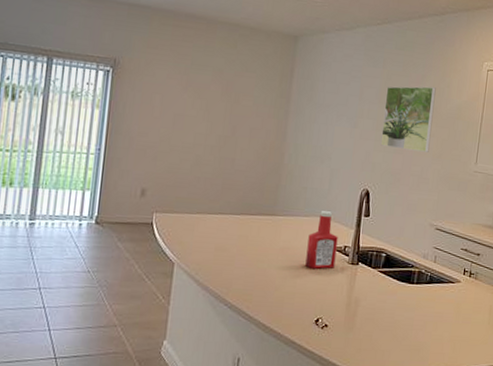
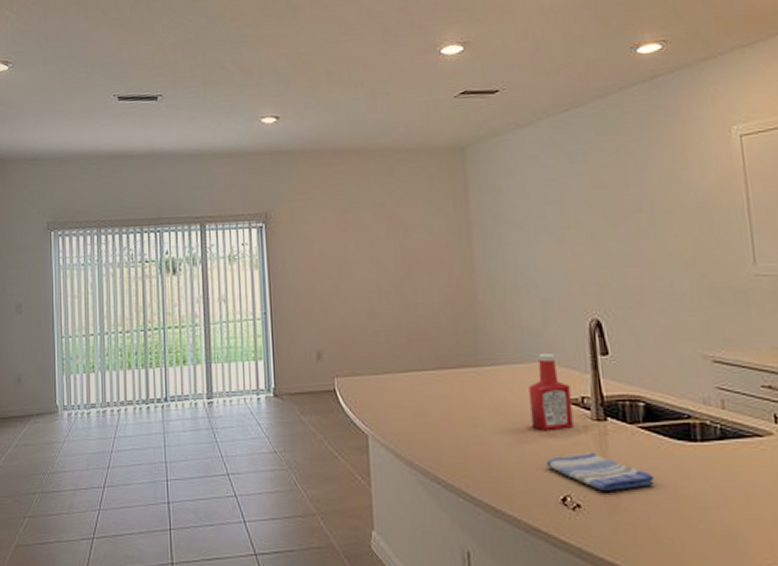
dish towel: none [310,287,381,316] -> present [546,453,655,491]
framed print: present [380,86,436,152] -> none [595,173,677,261]

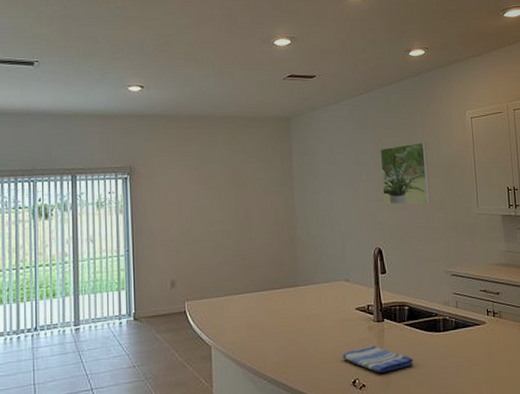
ketchup bottle: present [529,354,574,430] -> none [332,274,362,332]
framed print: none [595,173,677,261] -> present [380,142,431,205]

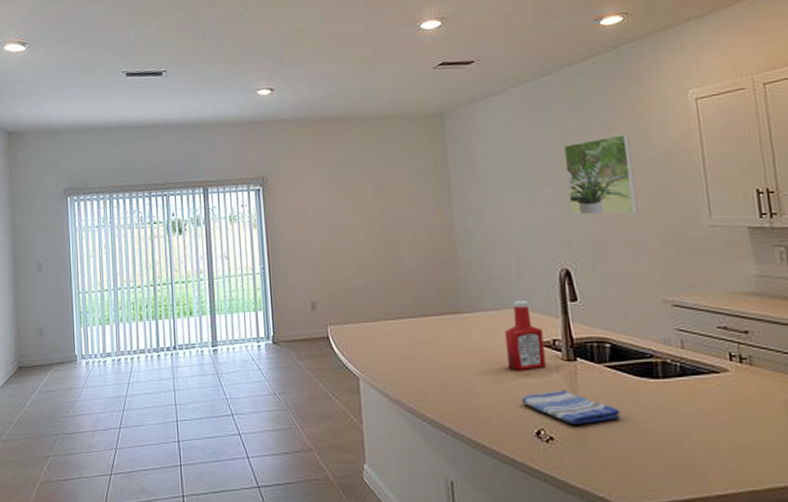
ketchup bottle: none [332,274,362,332] -> present [505,301,546,370]

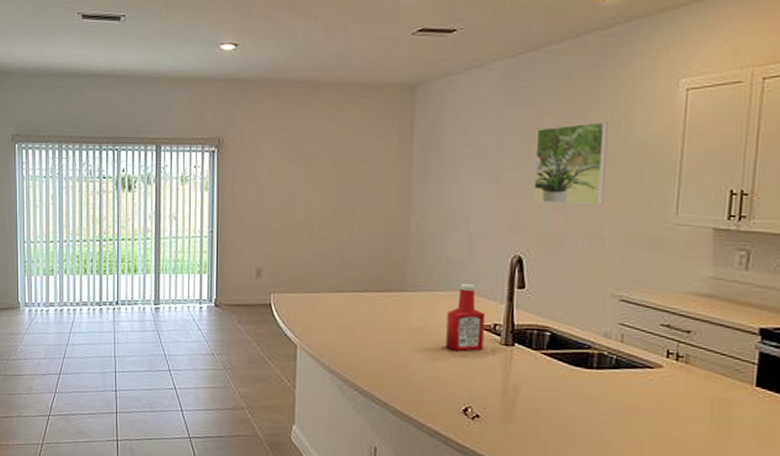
dish towel: present [521,390,621,424] -> none [454,372,549,406]

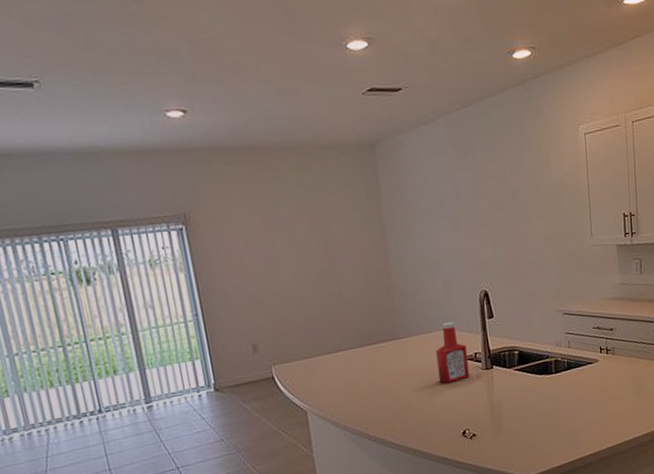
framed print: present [533,122,608,205] -> none [482,166,540,242]

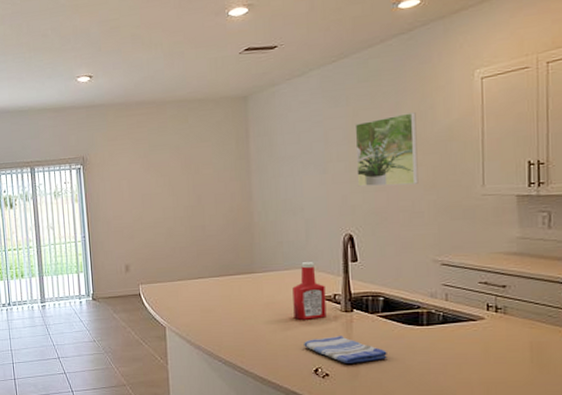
dish towel: none [450,394,525,421] -> present [304,336,387,363]
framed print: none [482,166,540,242] -> present [355,112,419,187]

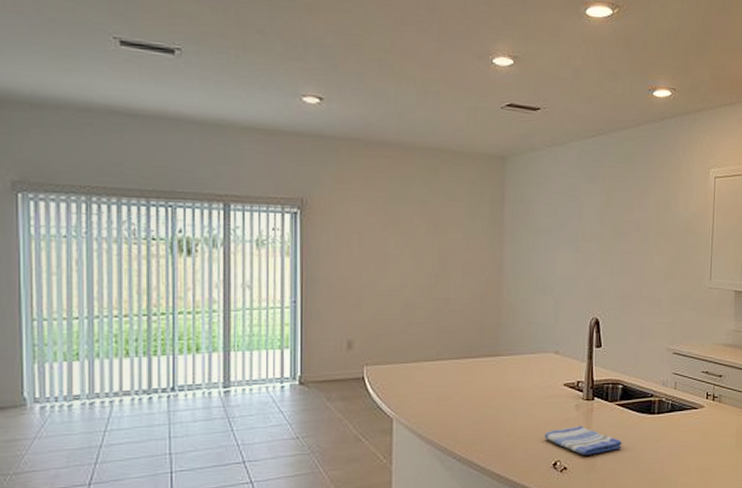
ketchup bottle: present [292,262,327,320] -> none [537,346,570,409]
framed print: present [355,112,419,187] -> none [606,200,661,272]

